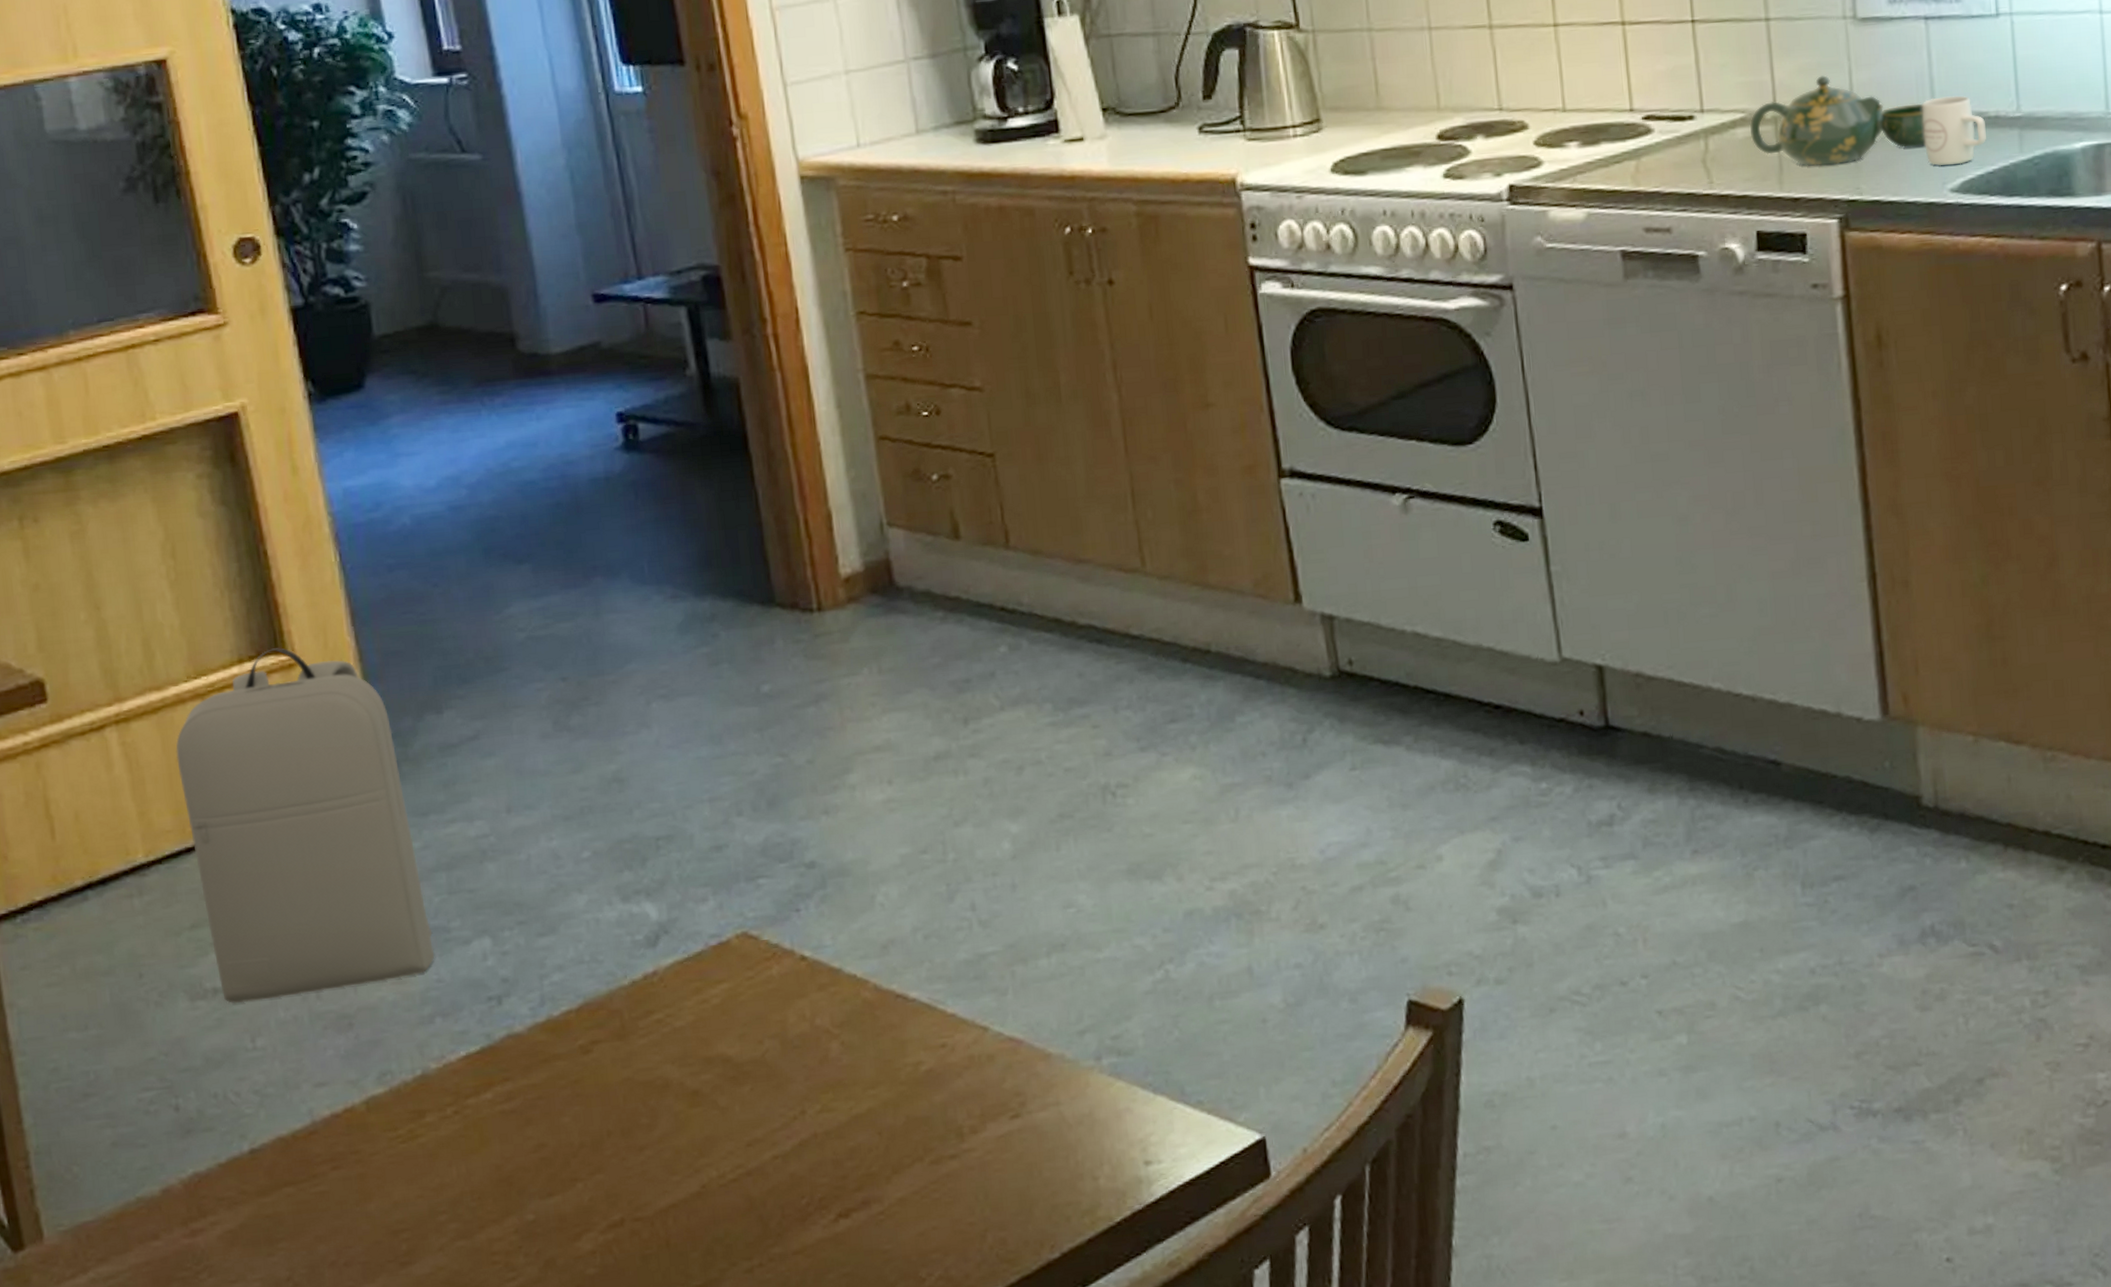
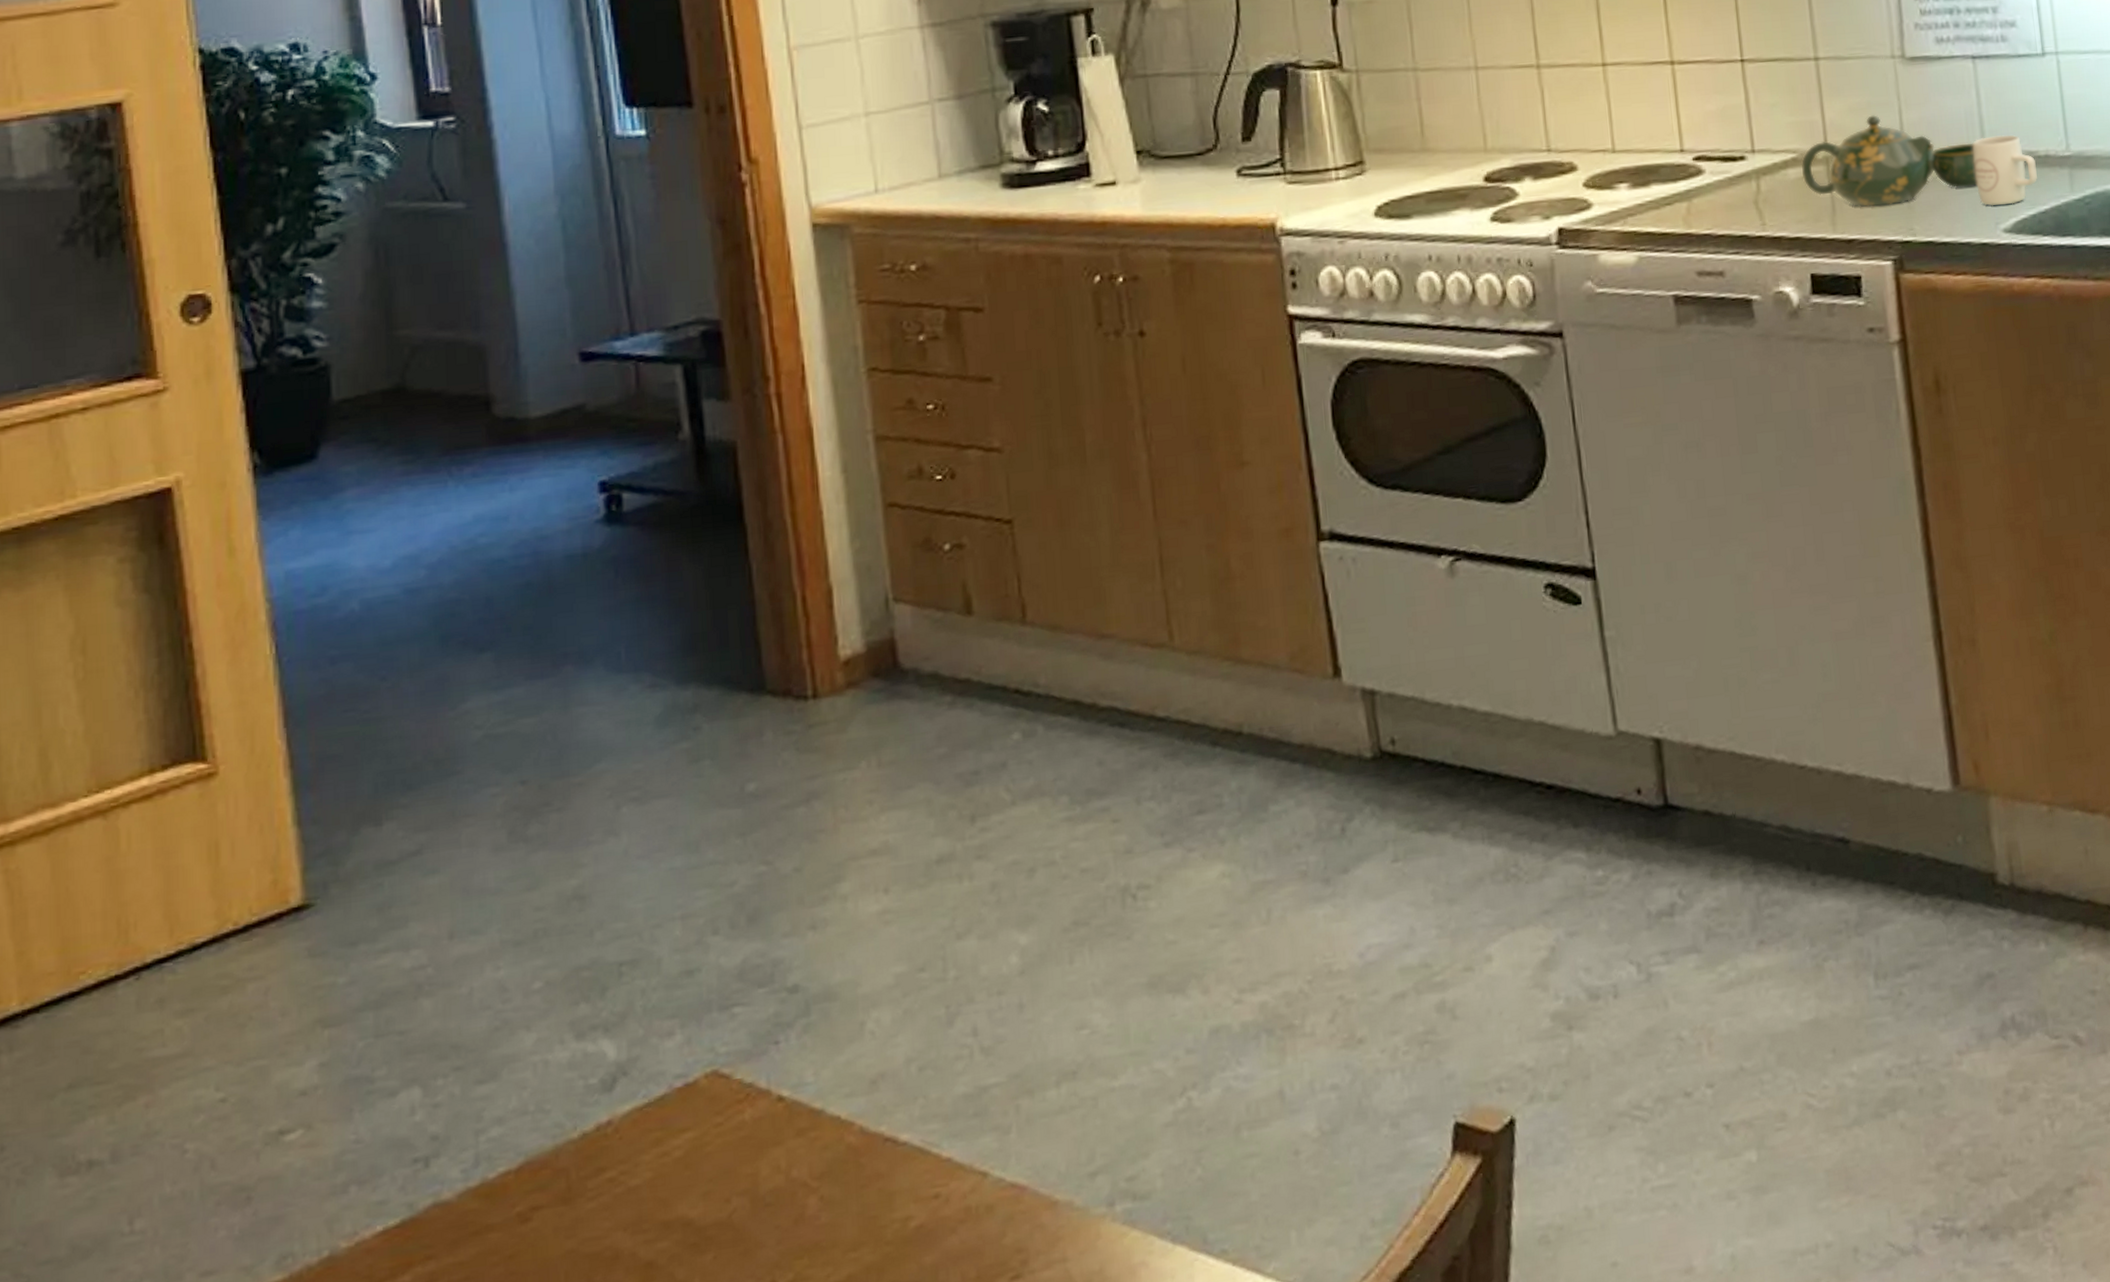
backpack: present [176,648,435,1004] -> none [67,754,354,1179]

